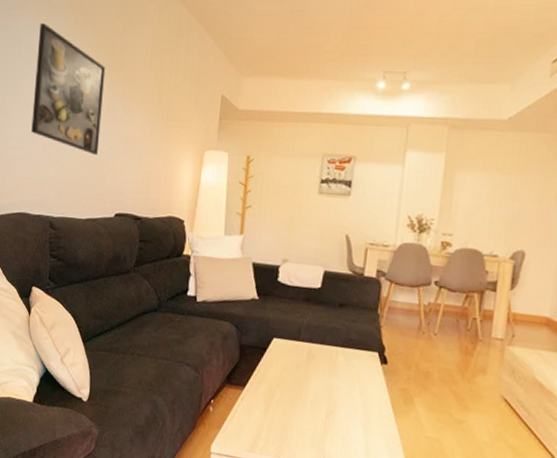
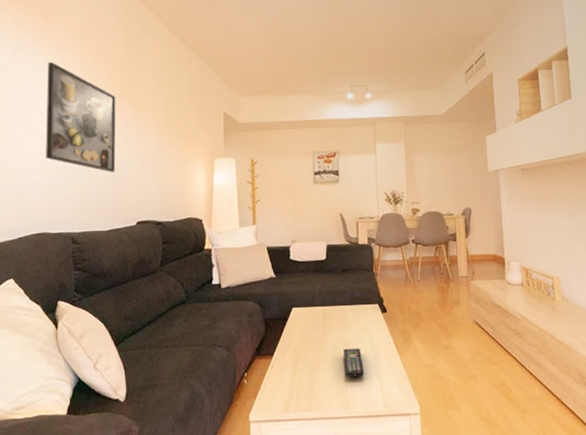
remote control: none [324,396,349,433] -> present [343,348,364,378]

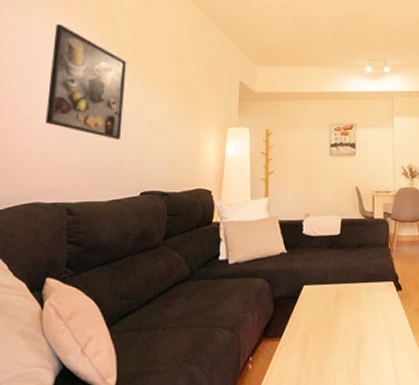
remote control: present [343,348,364,378] -> none [356,328,377,361]

